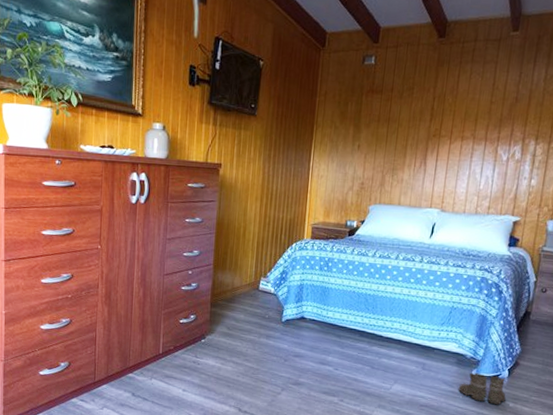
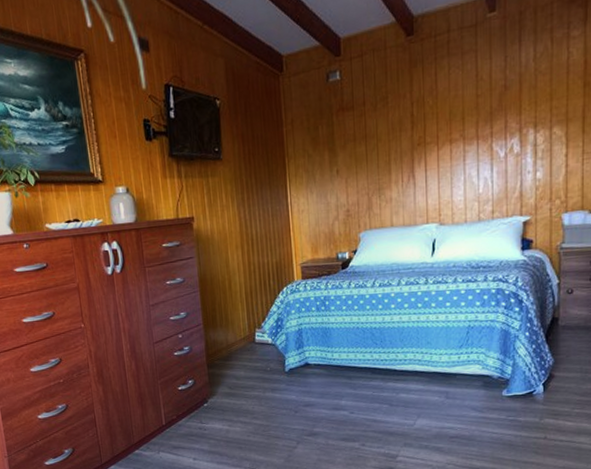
boots: present [458,373,510,405] -> none [489,393,550,424]

